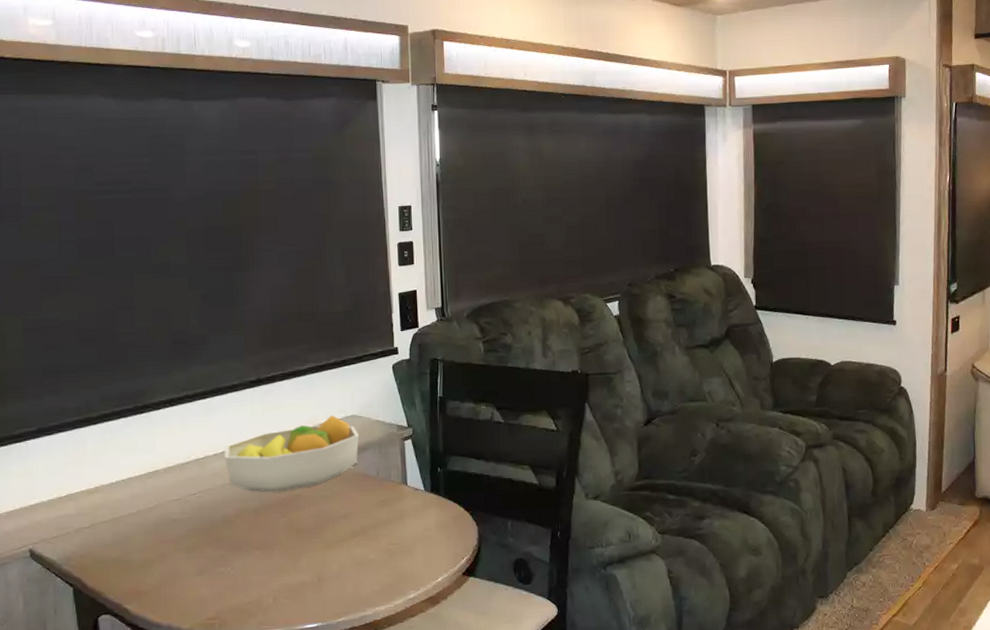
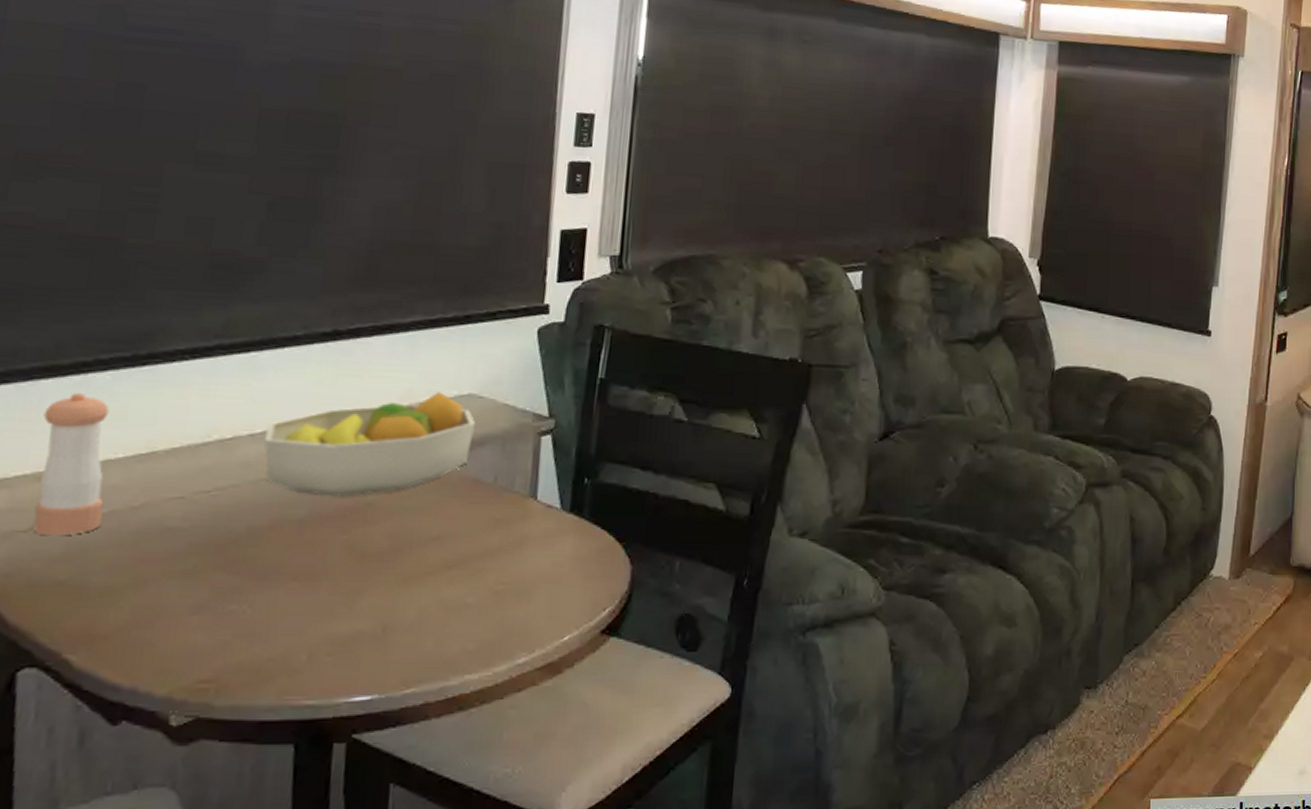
pepper shaker: none [87,434,133,530] -> present [34,392,110,536]

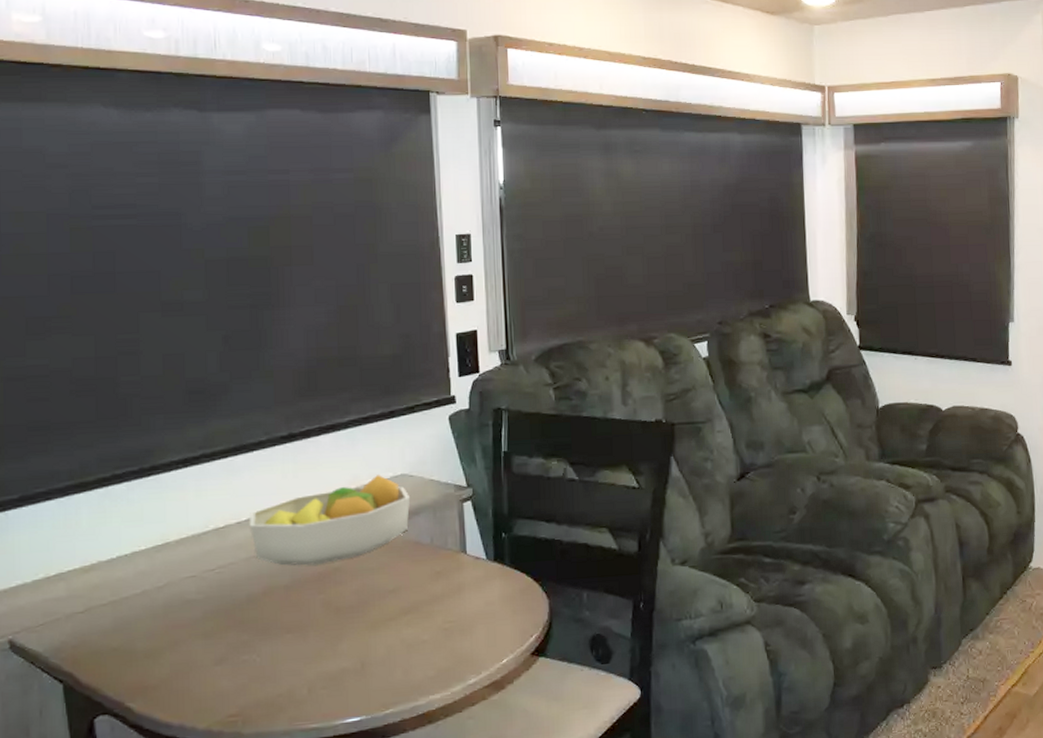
pepper shaker: present [34,392,110,536] -> none [81,501,138,615]

